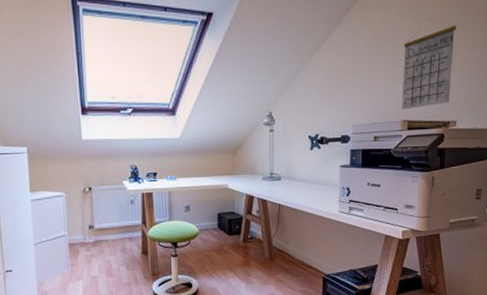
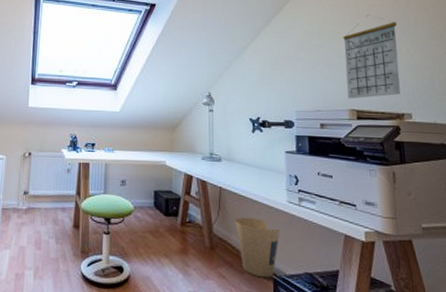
trash can: none [292,228,331,278] -> present [235,217,280,278]

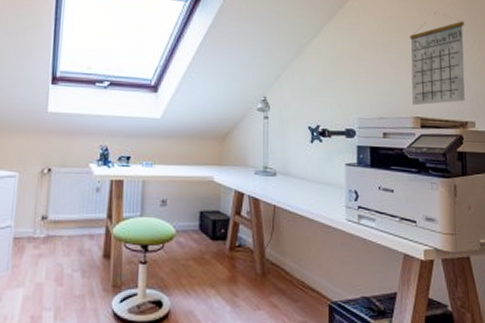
trash can: present [235,217,280,278] -> none [289,238,338,305]

